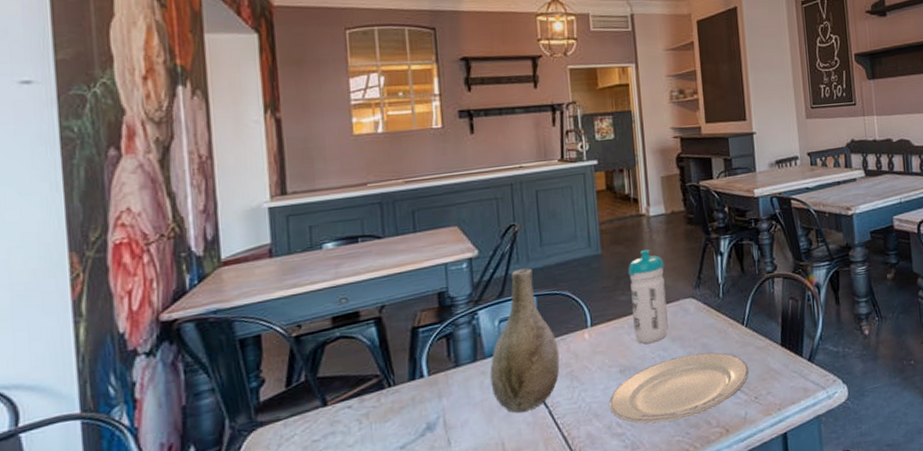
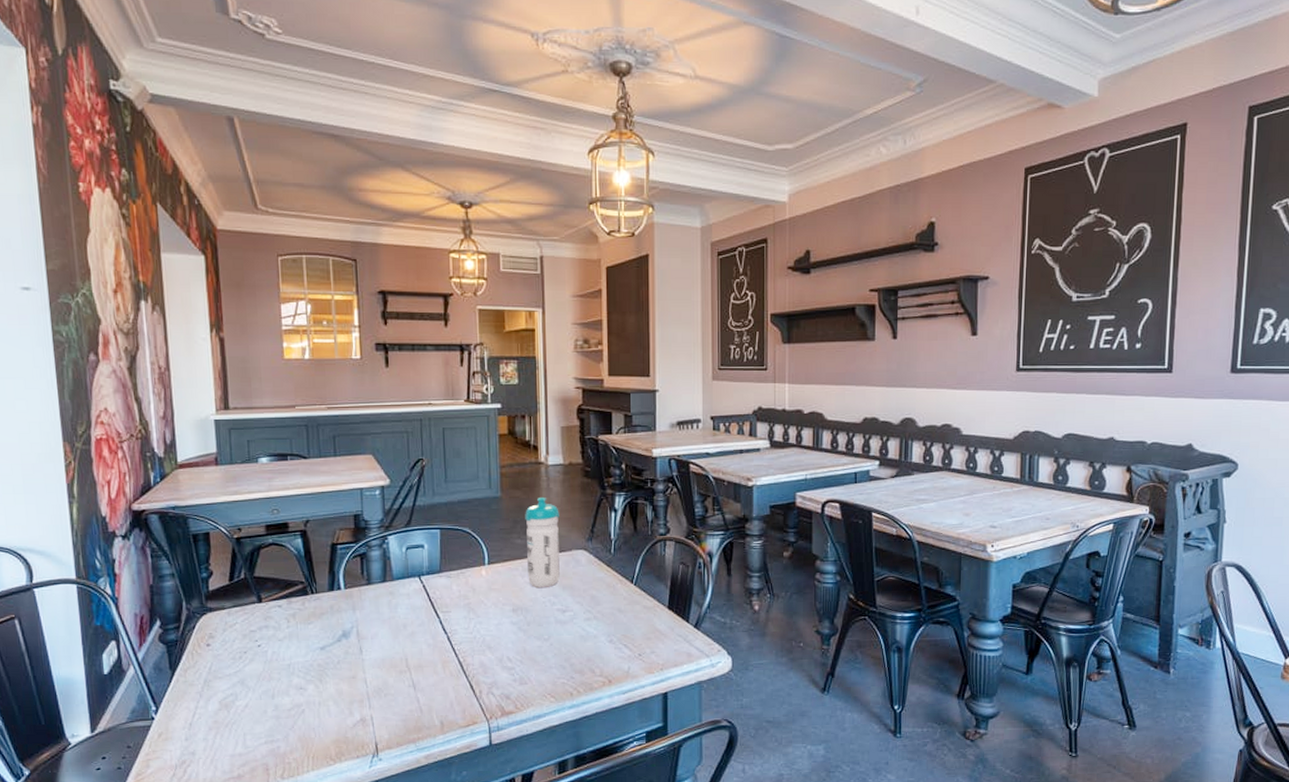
vase: present [490,268,560,413] -> none [397,502,459,634]
plate: present [608,352,750,424] -> none [501,604,635,664]

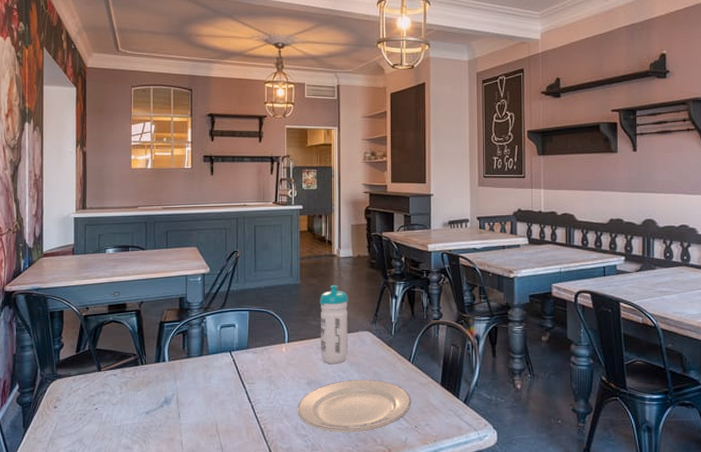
plate: none [501,604,635,664] -> present [296,379,412,433]

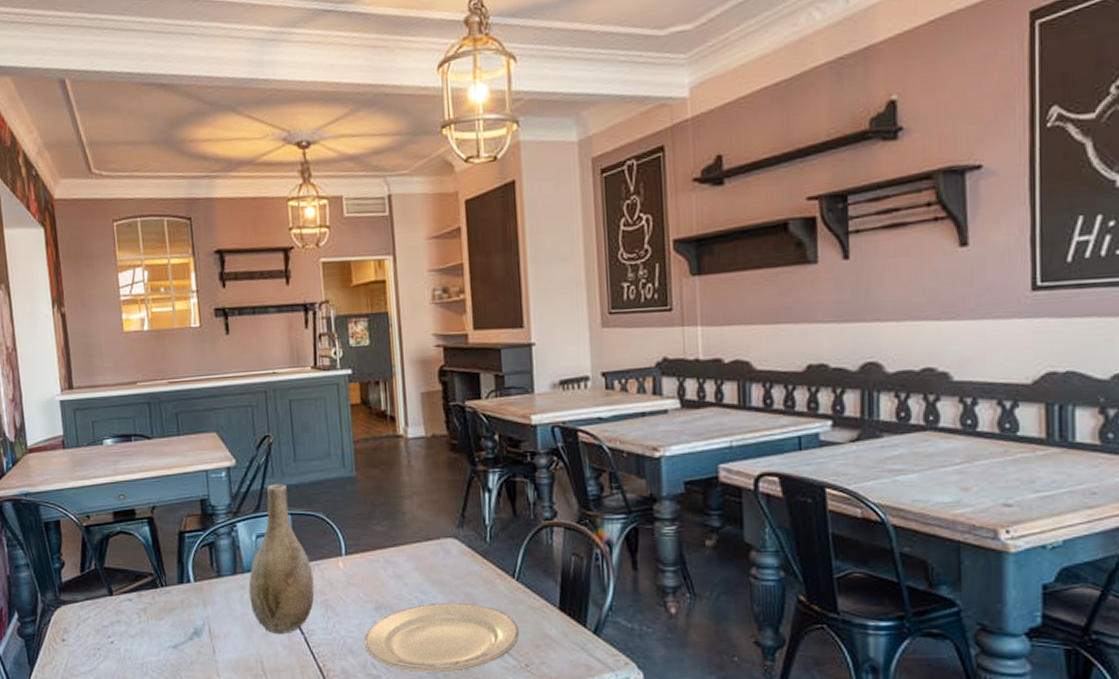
vase: none [211,287,262,402] -> present [248,484,315,633]
water bottle: present [320,284,349,364] -> none [384,475,427,582]

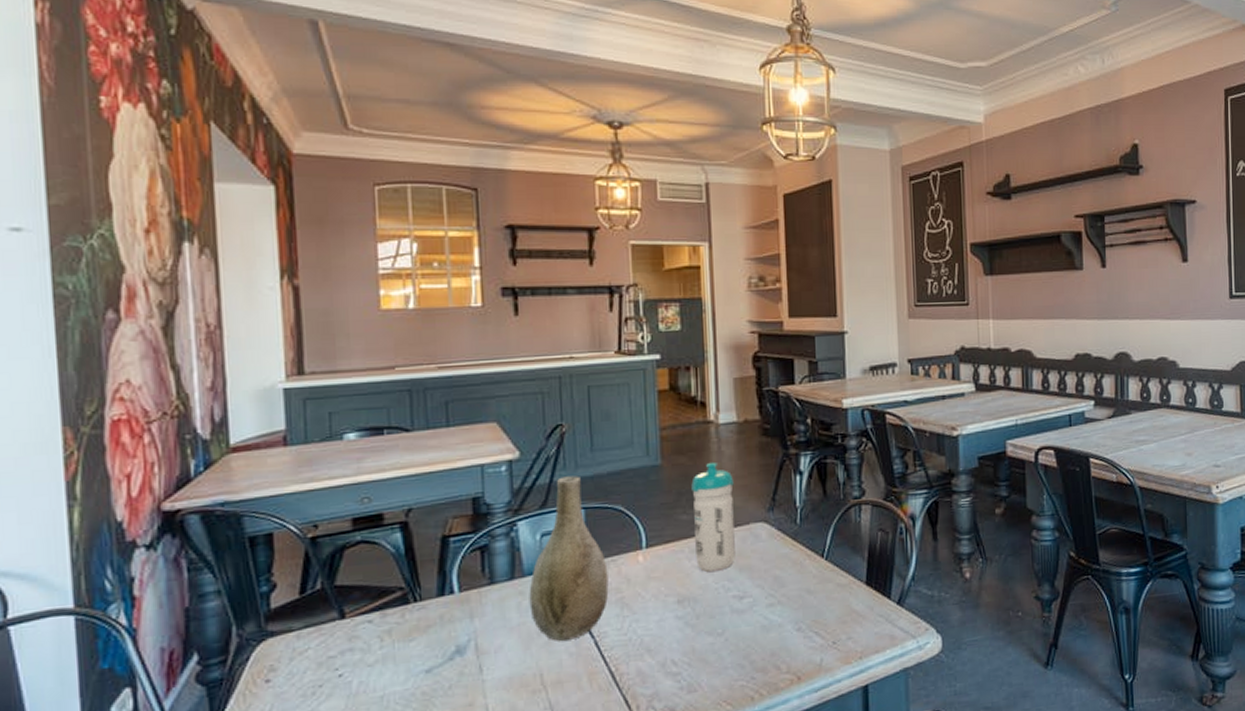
plate: present [363,602,520,673] -> none [663,586,828,664]
water bottle: none [384,475,427,582] -> present [691,461,735,572]

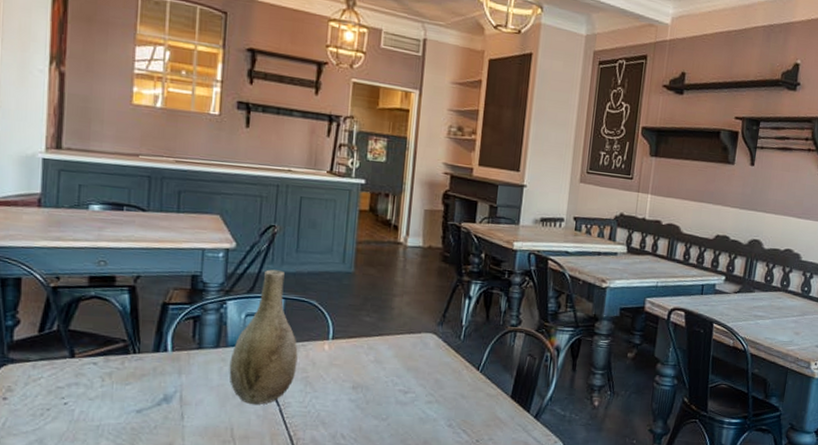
water bottle: present [691,461,735,572] -> none [372,276,413,367]

